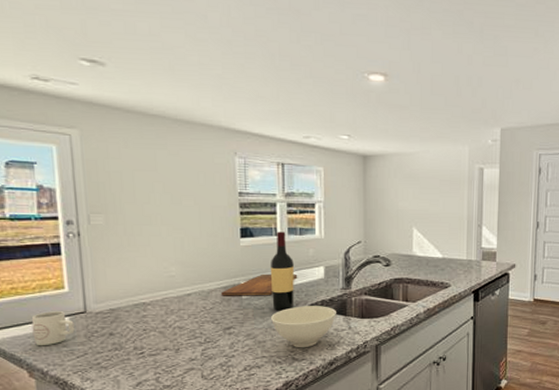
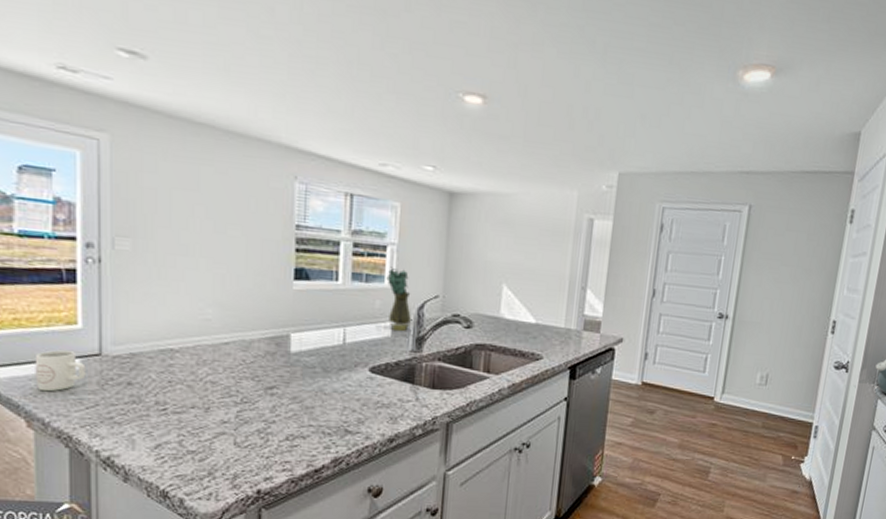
cutting board: present [220,274,298,296] -> none [265,325,359,352]
wine bottle: present [269,231,295,311] -> none [326,276,356,372]
bowl: present [270,306,336,348] -> none [322,368,402,420]
vase: none [317,220,340,274] -> present [386,267,411,332]

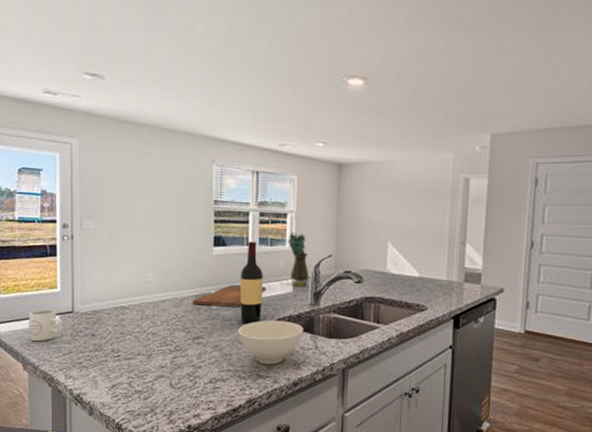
cutting board: none [265,325,359,352] -> present [192,284,267,307]
bowl: none [322,368,402,420] -> present [237,320,303,365]
wine bottle: none [326,276,356,372] -> present [239,241,263,324]

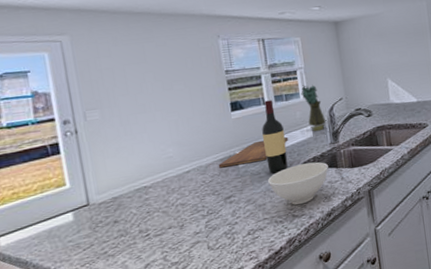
mug: present [28,309,63,342] -> none [35,207,80,246]

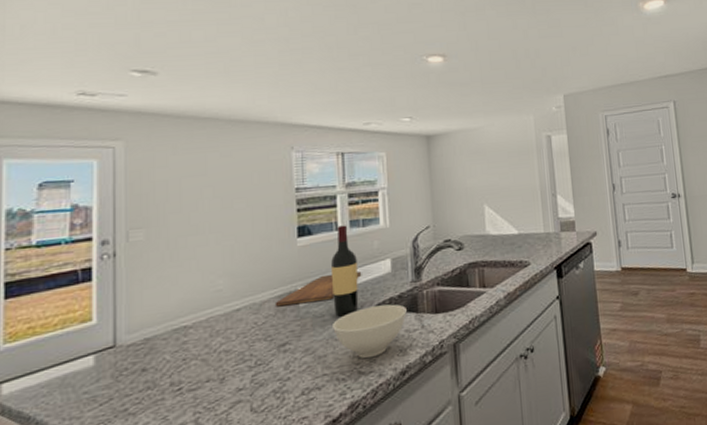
vase: present [301,85,326,132] -> none [381,208,408,267]

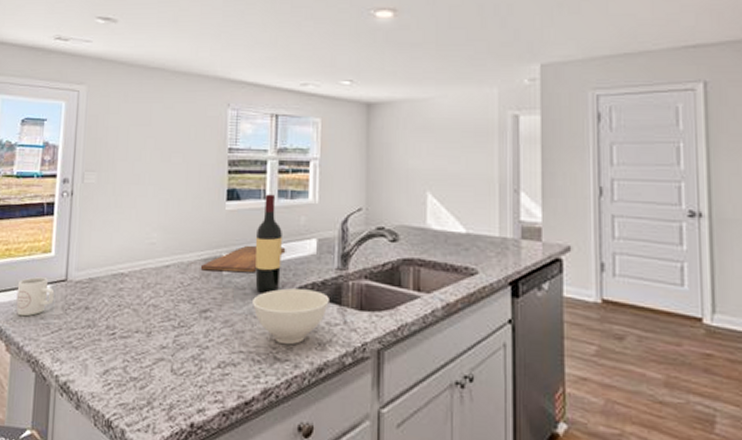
mug: none [48,348,100,397] -> present [16,277,55,317]

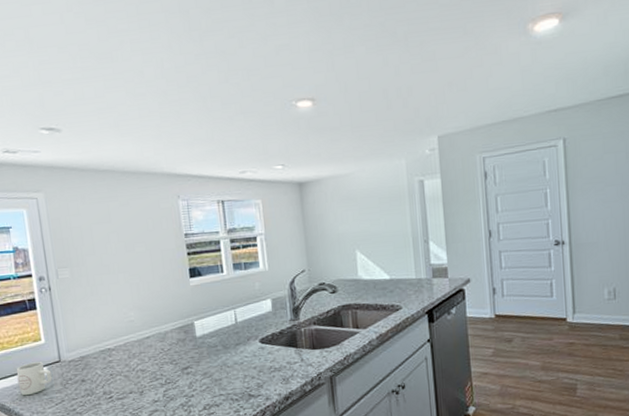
cutting board: present [200,245,286,273] -> none [176,310,247,337]
bowl: present [251,288,329,345] -> none [224,339,288,384]
wine bottle: present [255,194,282,294] -> none [219,268,246,348]

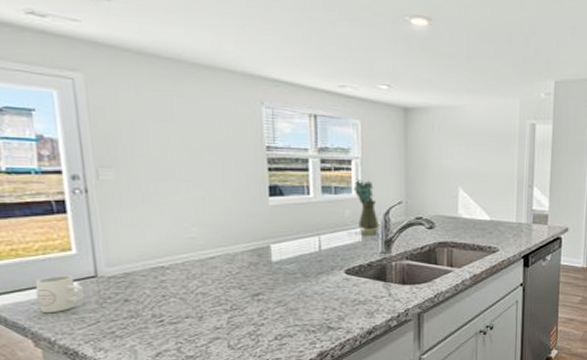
vase: none [260,253,286,306] -> present [353,178,379,236]

